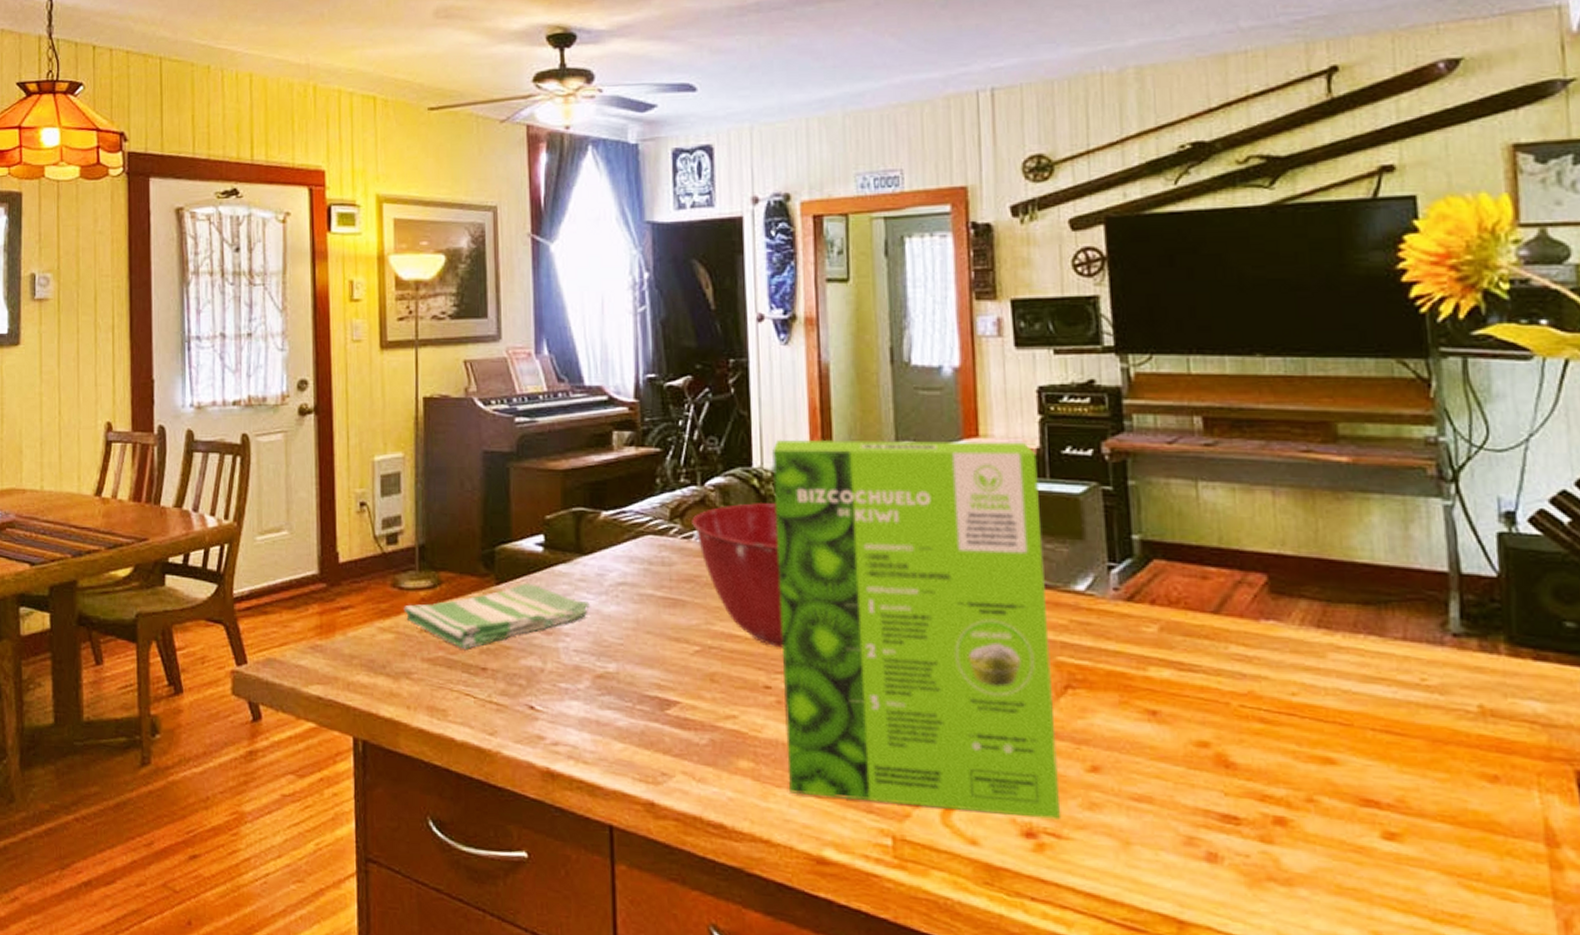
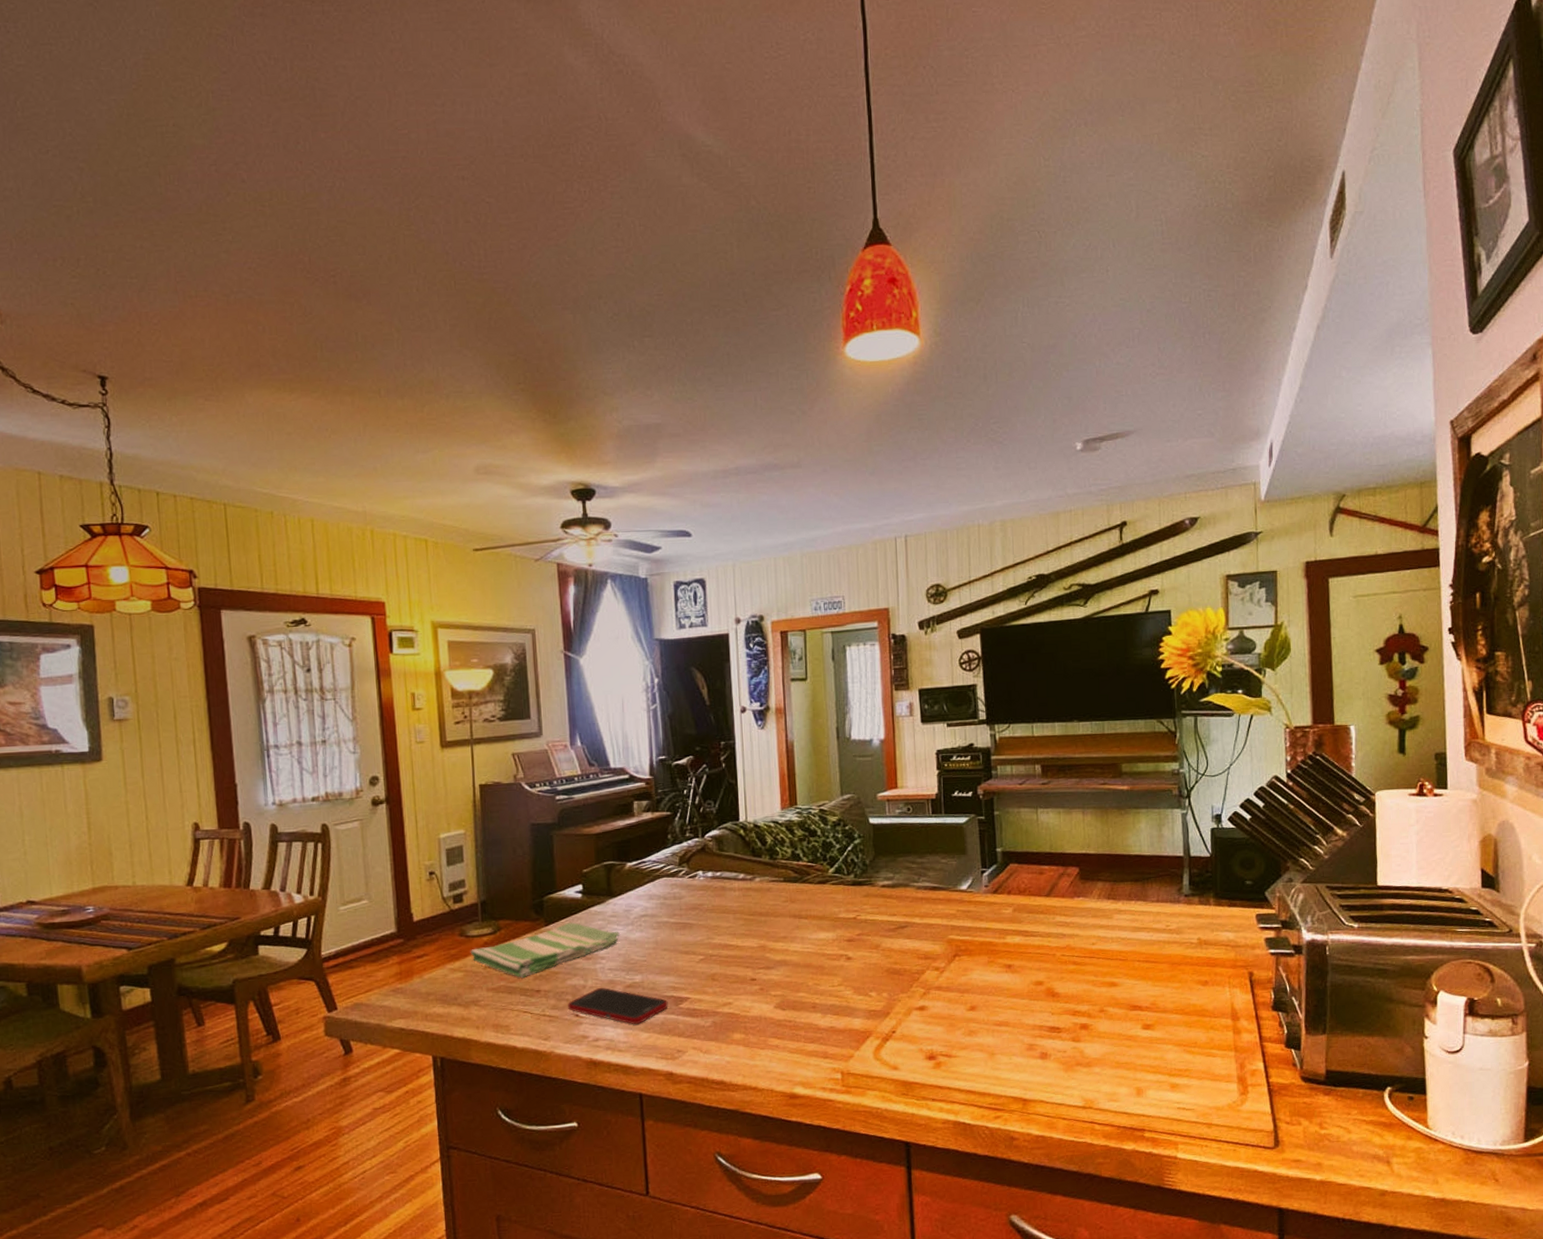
cell phone: none [521,674,651,729] -> present [568,988,668,1024]
mixing bowl: present [692,503,784,648] -> none [695,846,765,951]
cake mix box: present [771,439,1062,820] -> none [753,790,952,1053]

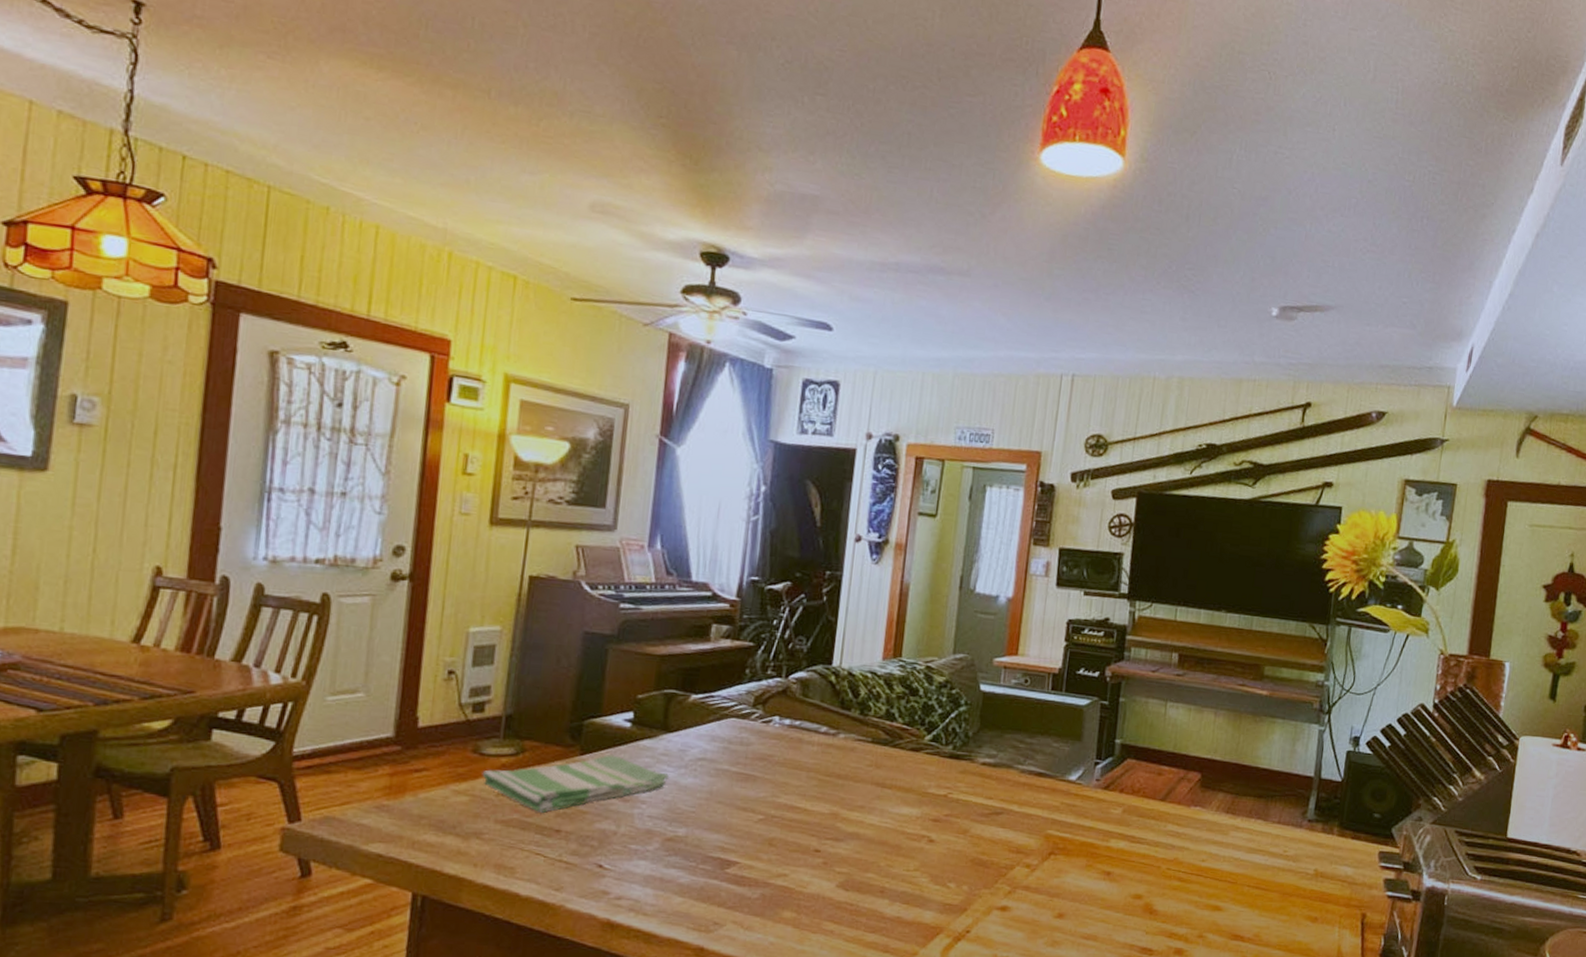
cell phone: present [568,988,668,1024] -> none [591,837,713,885]

